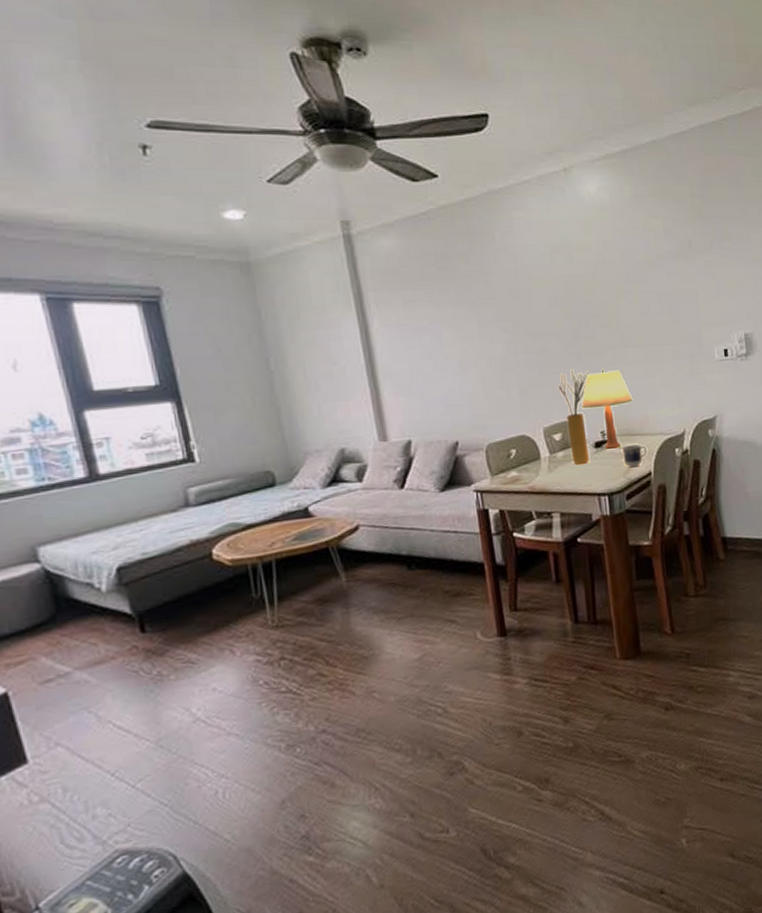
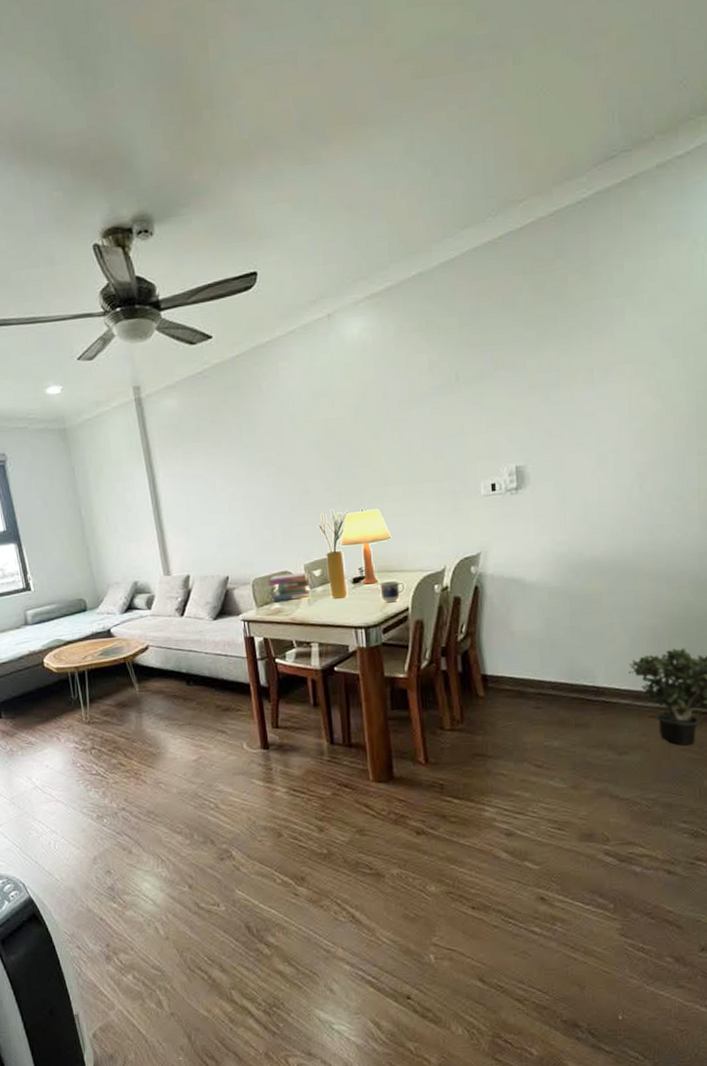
books: none [503,436,550,470] -> present [267,572,310,603]

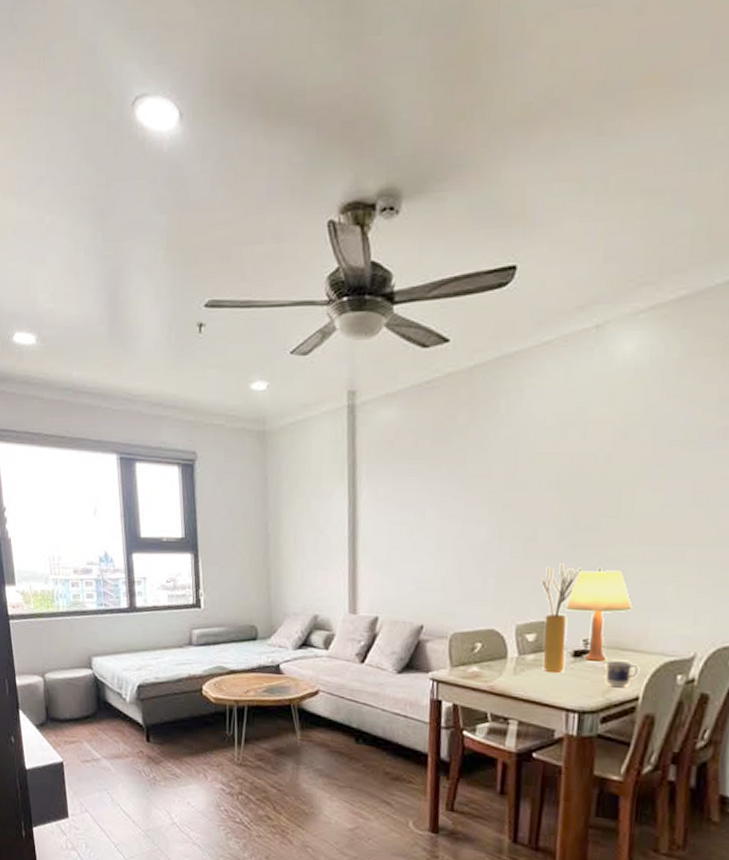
books: present [267,572,310,603] -> none [466,632,520,666]

